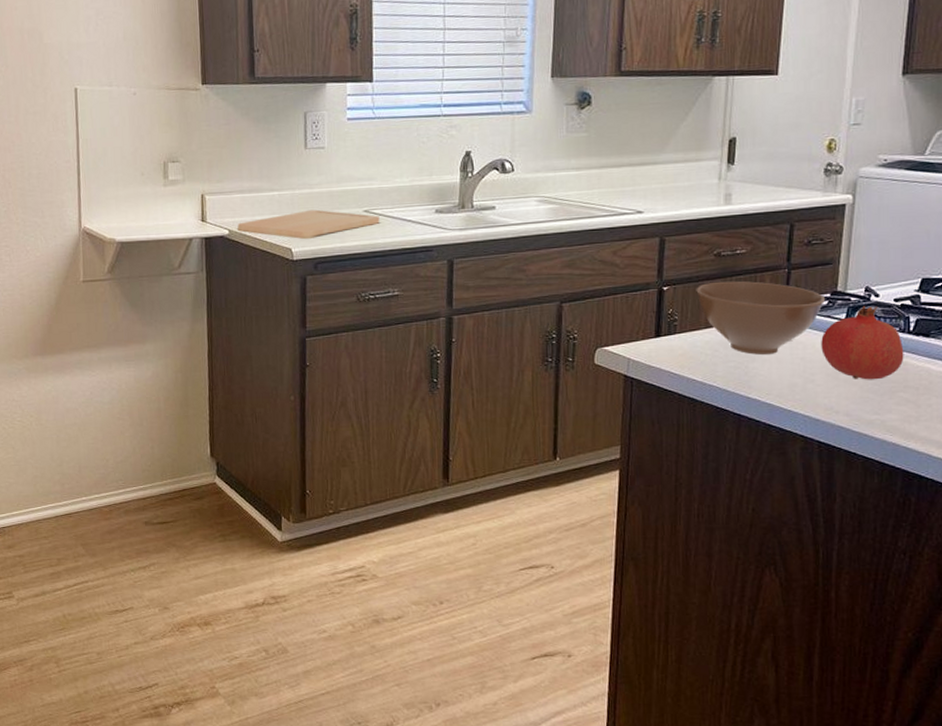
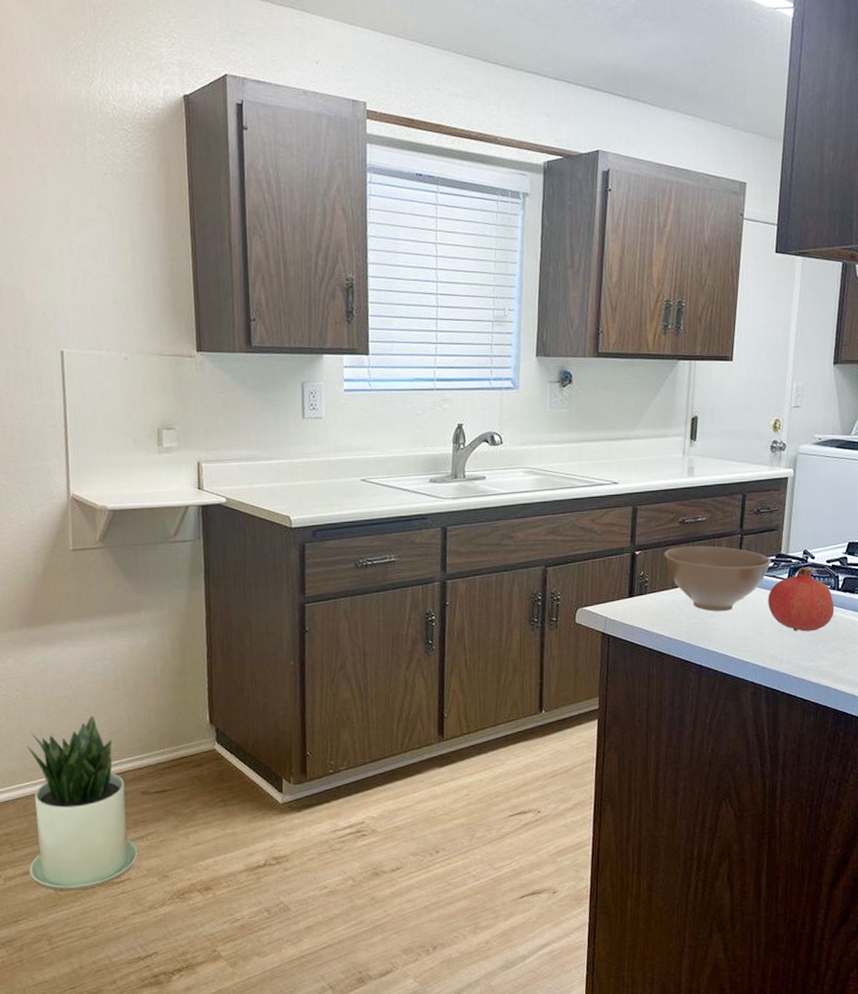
planter: none [39,444,141,616] -> present [27,716,138,891]
cutting board: present [237,209,380,240] -> none [235,478,377,508]

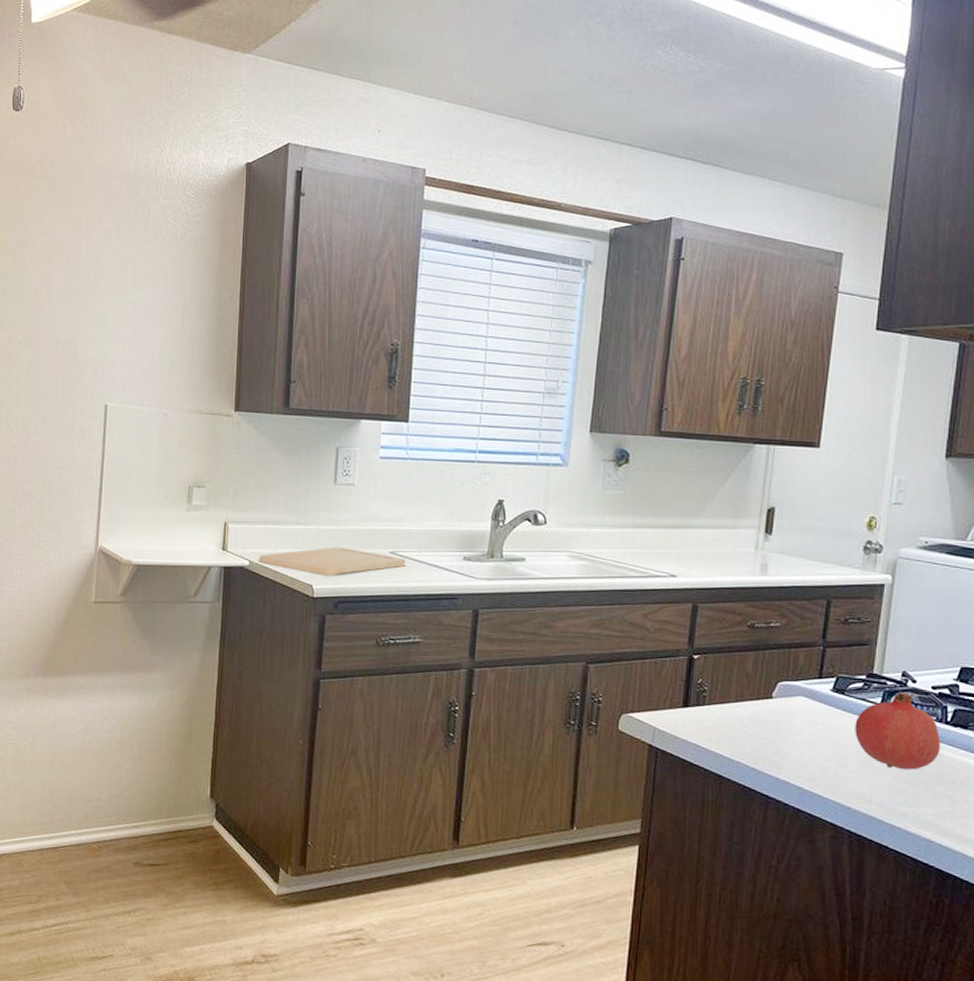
planter: present [27,716,138,891] -> none [15,775,124,961]
cutting board: none [235,478,377,508] -> present [259,546,406,577]
bowl: present [664,545,772,612] -> none [727,654,861,736]

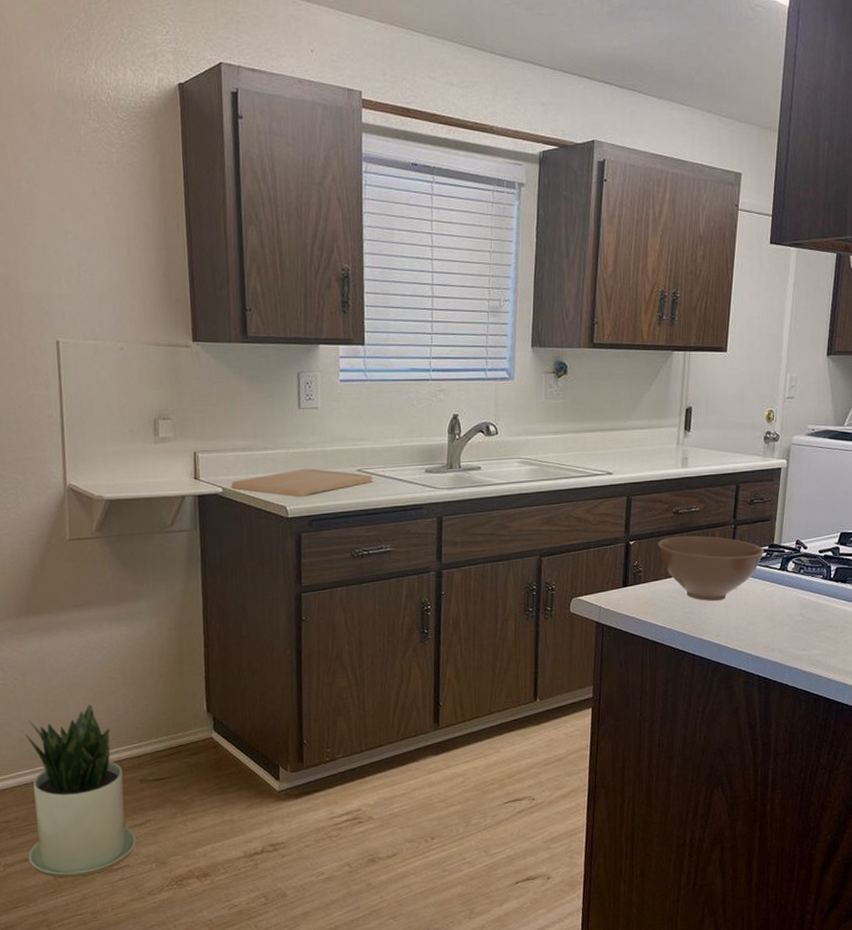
planter: none [15,775,124,961] -> present [25,704,137,878]
bowl: none [727,654,861,736] -> present [658,535,765,602]
fruit: present [855,691,941,770] -> none [761,556,826,621]

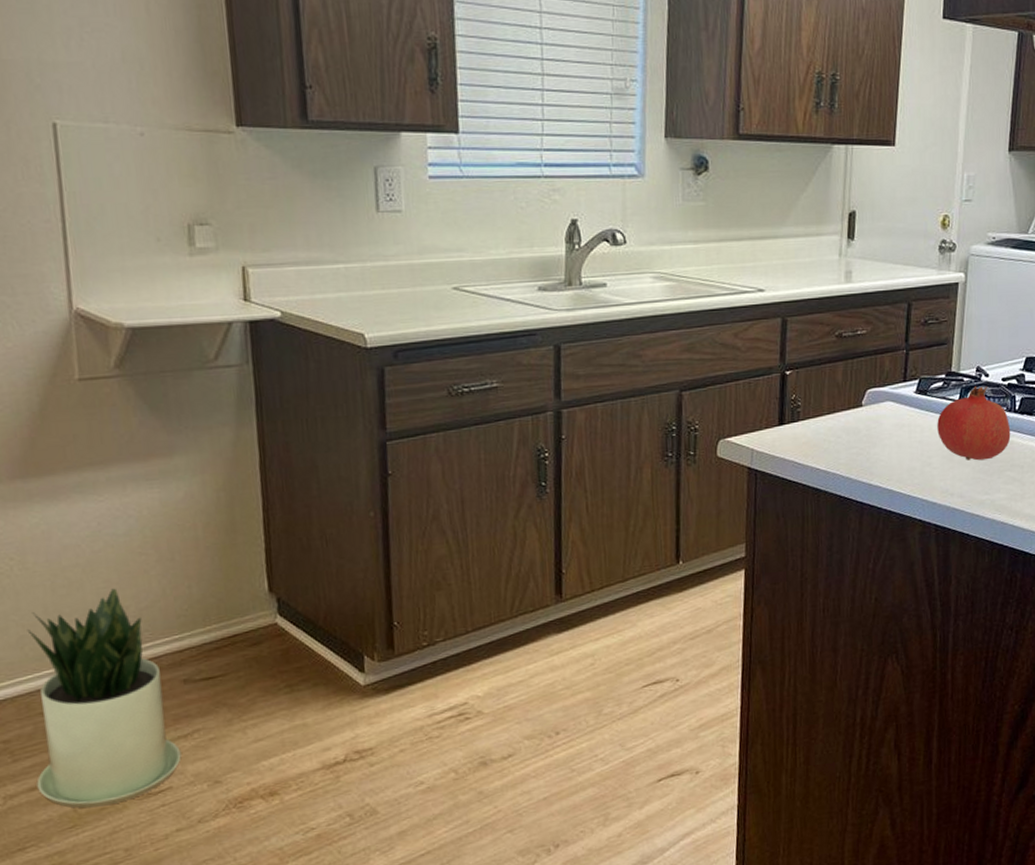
cutting board: present [231,468,373,498] -> none [292,286,473,323]
bowl: present [658,535,765,602] -> none [818,363,941,440]
fruit: none [761,556,826,621] -> present [937,385,1011,461]

